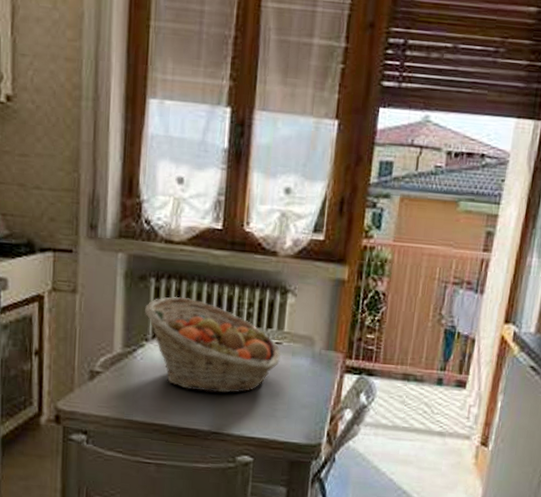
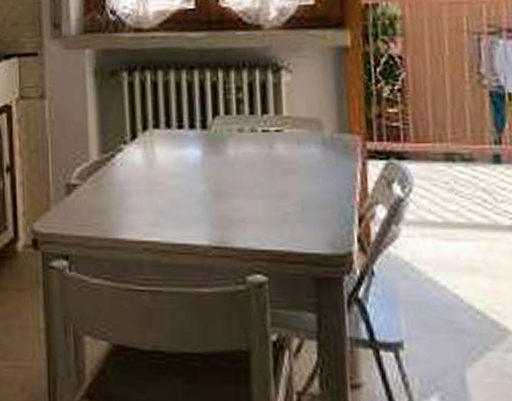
fruit basket: present [144,296,281,393] -> none [119,89,284,198]

